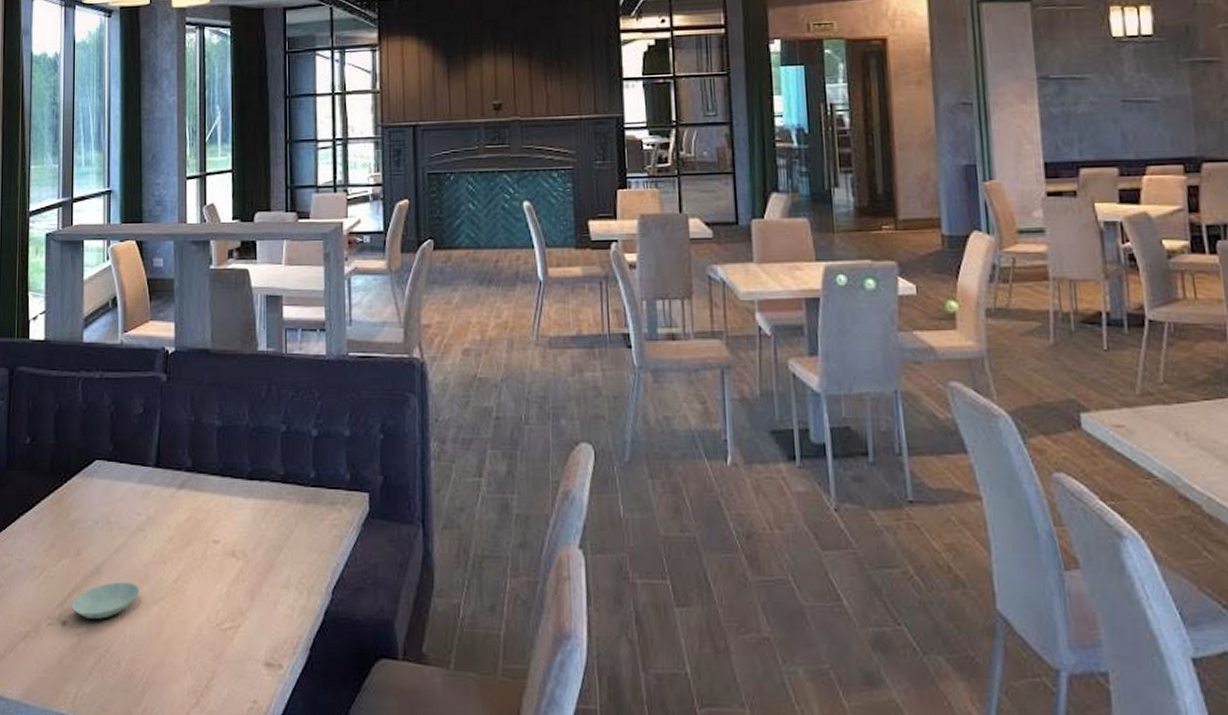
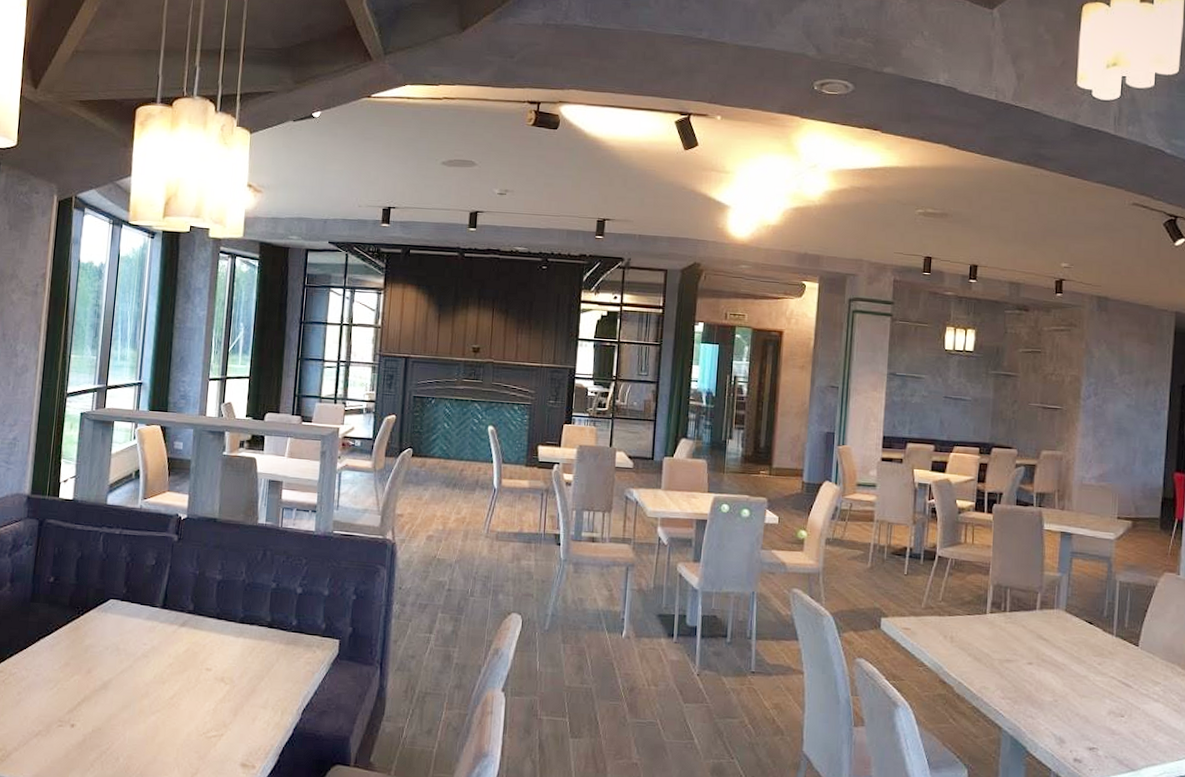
saucer: present [71,581,140,619] -> none [79,696,141,724]

